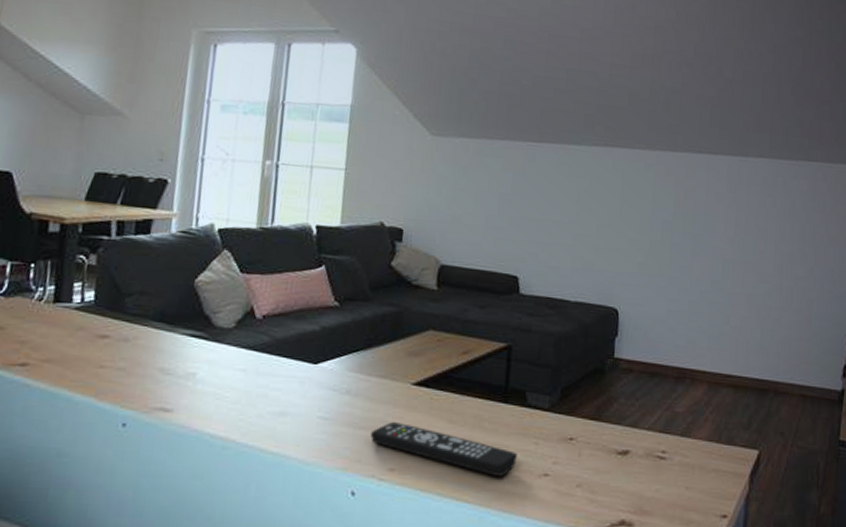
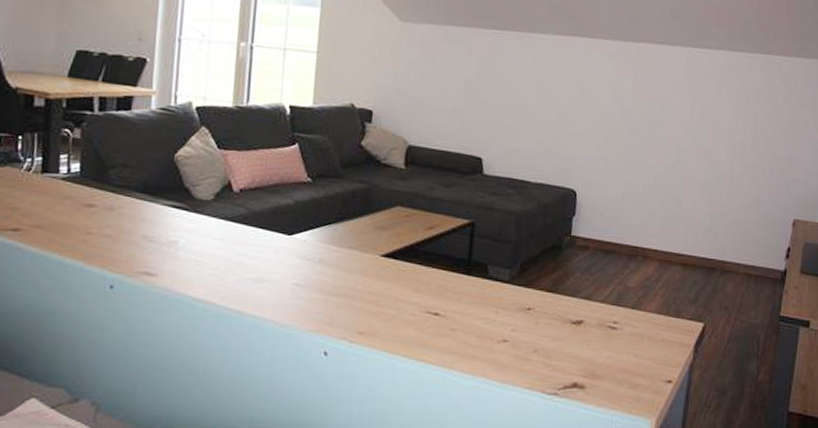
remote control: present [370,422,517,476] -> none [342,290,479,341]

